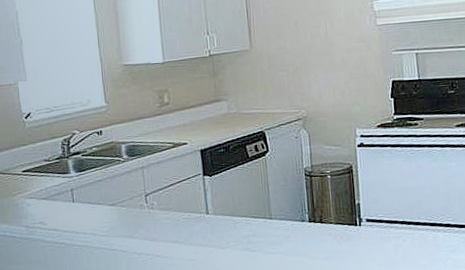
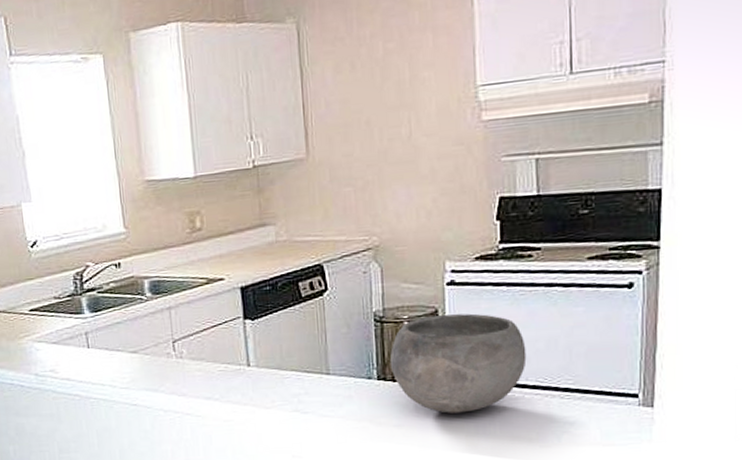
bowl: none [317,168,418,247] -> present [389,313,527,413]

